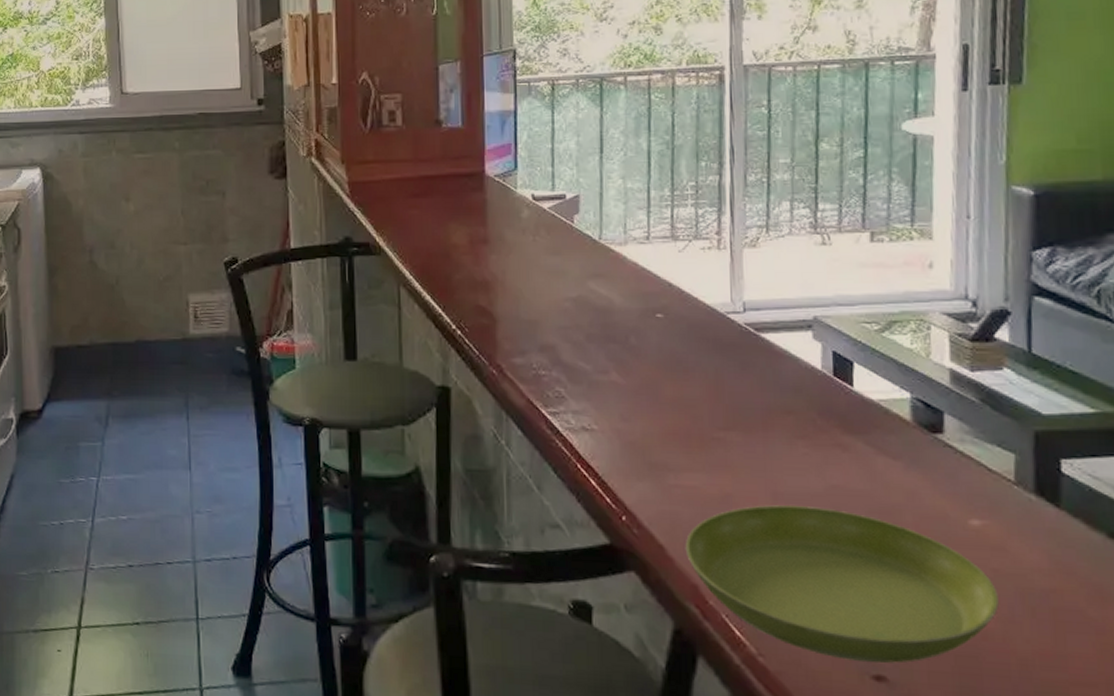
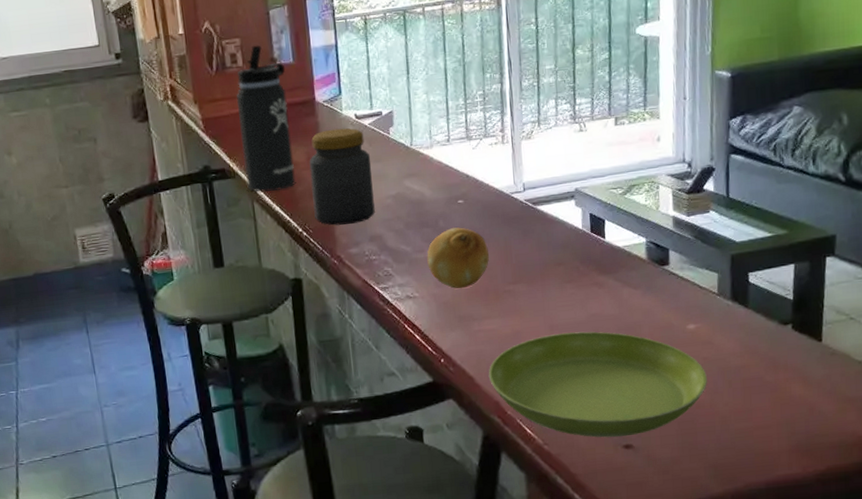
thermos bottle: none [391,103,453,277] -> present [236,45,296,193]
jar: none [471,209,549,327] -> present [309,128,375,225]
fruit: none [611,348,693,428] -> present [427,227,489,289]

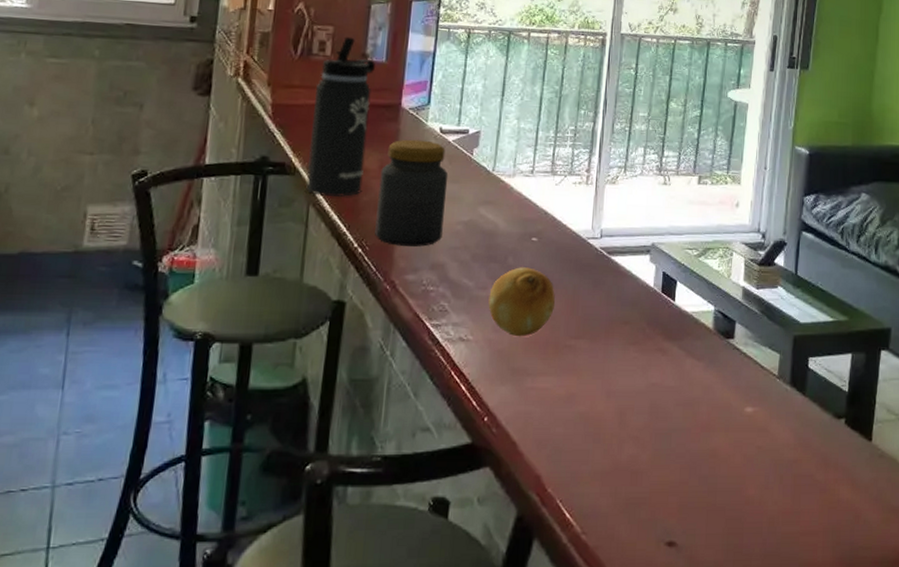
saucer: present [488,331,707,438] -> none [533,402,759,531]

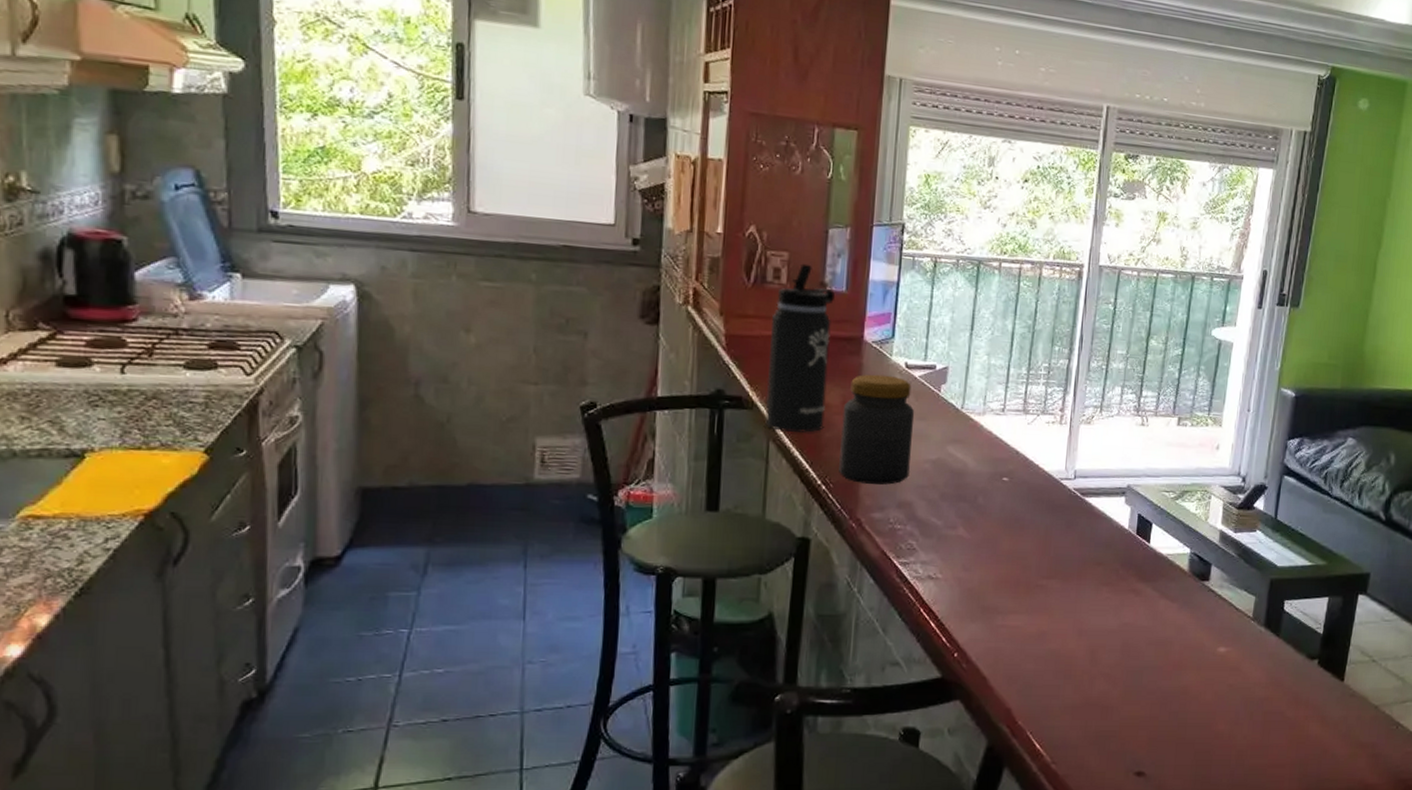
fruit: present [488,267,555,337] -> none [957,507,1027,576]

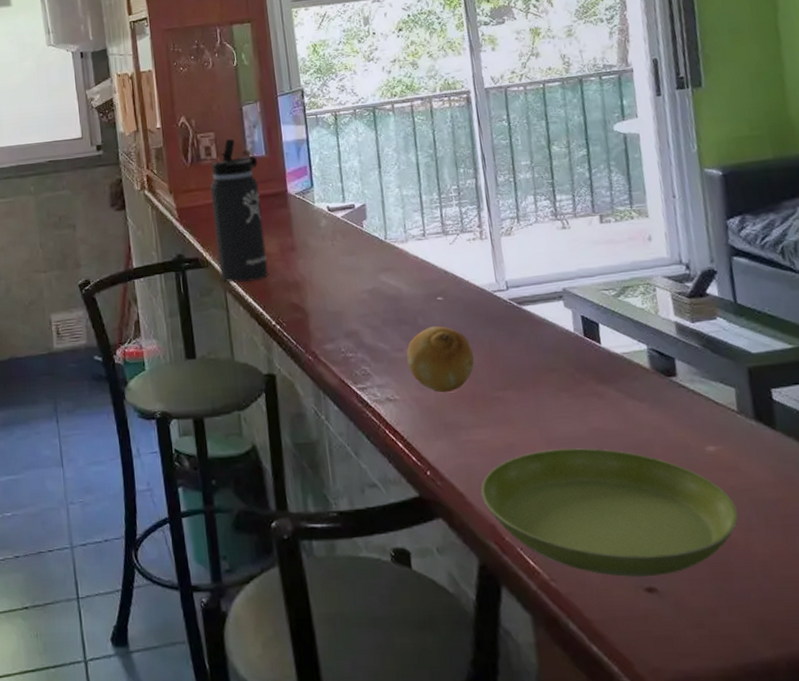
jar: present [839,374,915,485] -> none [282,220,350,319]
fruit: none [957,507,1027,576] -> present [406,326,474,393]
saucer: none [1003,640,1230,761] -> present [480,448,739,577]

